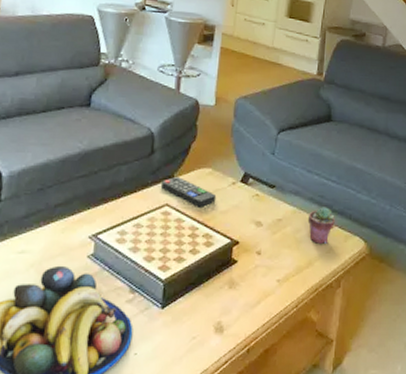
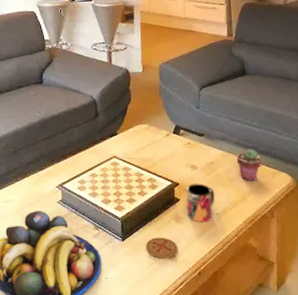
remote control: present [160,177,217,207] -> none [107,134,155,157]
coaster: none [189,305,228,331] -> present [145,237,178,259]
mug: none [243,243,279,290] -> present [186,183,215,223]

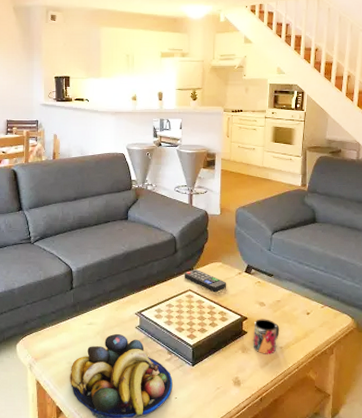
remote control: none [107,134,155,157] -> present [184,270,227,292]
coaster: present [145,237,178,259] -> none [213,365,243,384]
potted succulent: present [236,149,262,182] -> none [302,291,325,321]

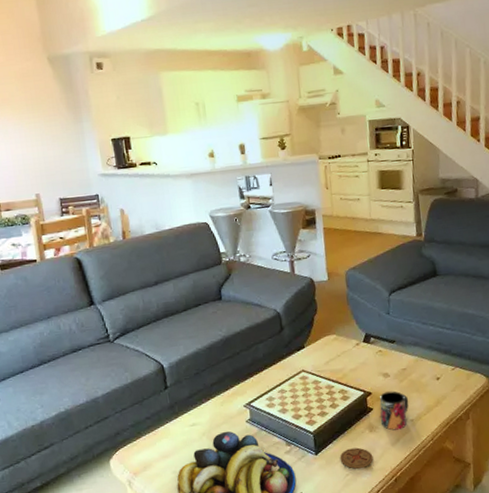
remote control: present [184,270,227,292] -> none [294,346,345,369]
coaster: none [213,365,243,384] -> present [340,447,373,469]

